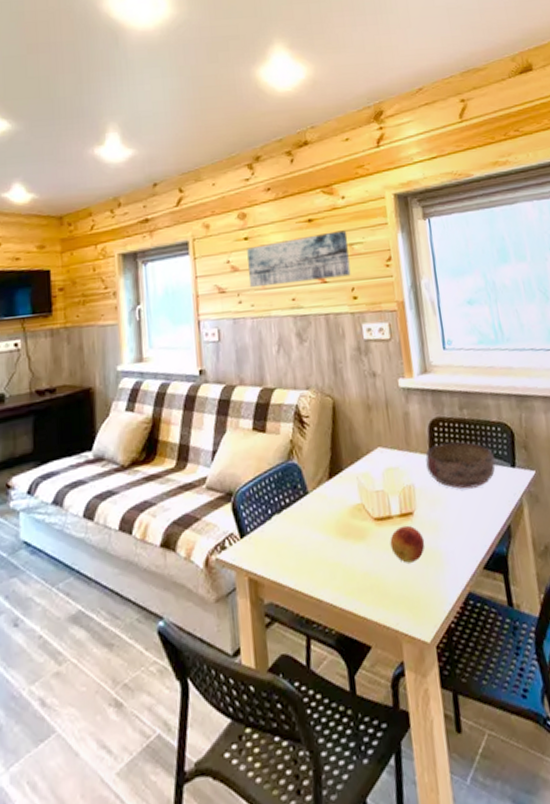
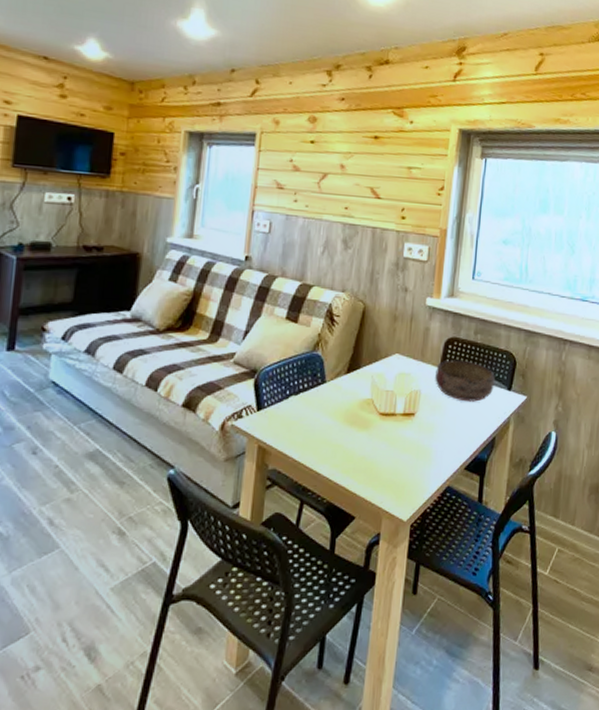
wall art: present [247,230,351,287] -> none [307,151,409,197]
fruit: present [390,525,425,563] -> none [389,423,420,454]

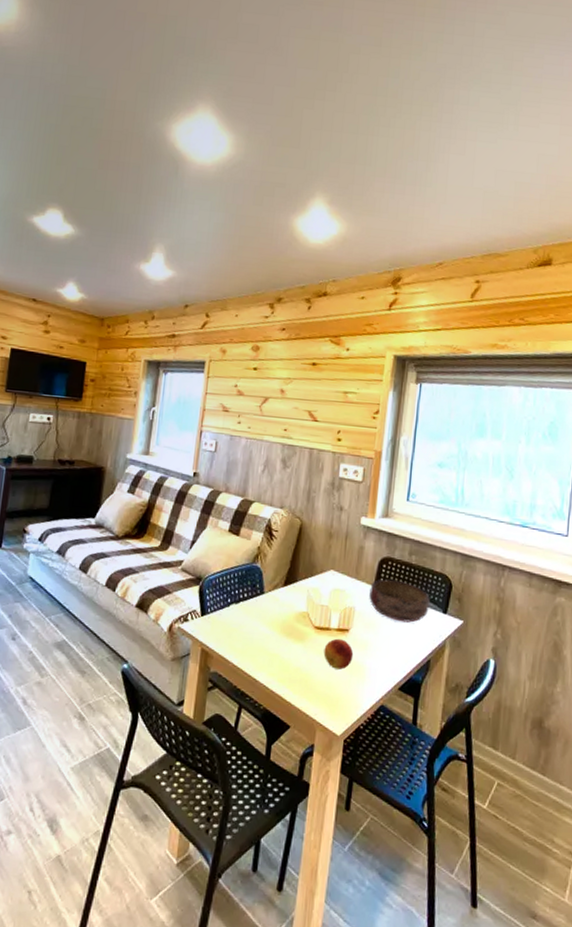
fruit: none [389,423,420,454] -> present [323,638,354,670]

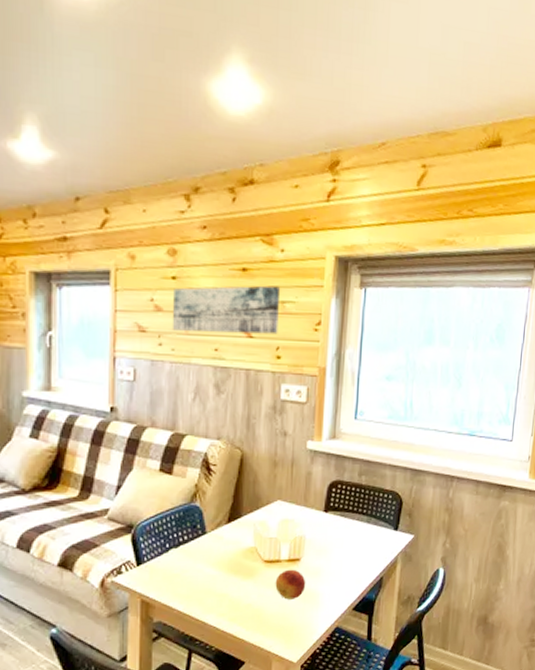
wall art: none [250,377,345,420] -> present [172,285,281,334]
bowl: present [369,579,430,623] -> none [319,503,381,544]

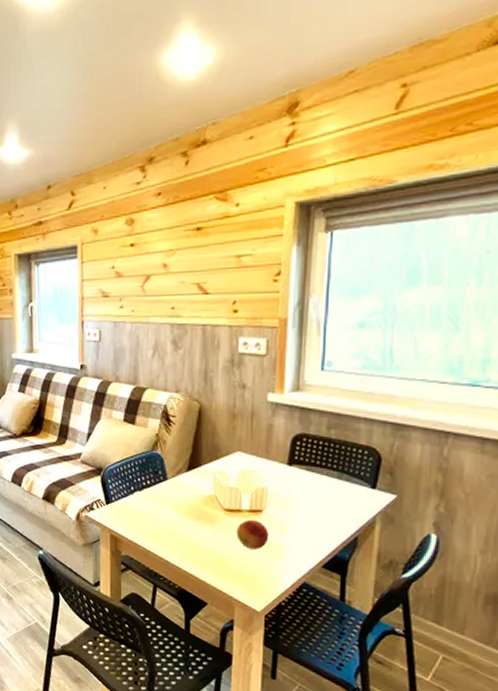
wall art: present [172,285,281,334] -> none [131,241,237,293]

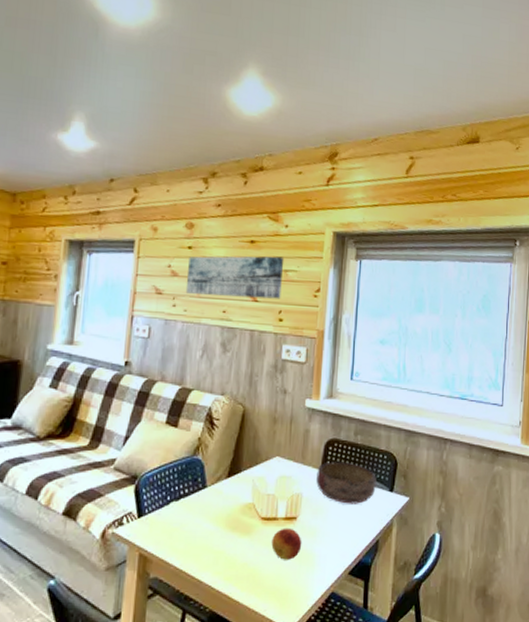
wall art: none [131,241,237,293] -> present [185,256,284,299]
bowl: none [283,456,355,500] -> present [316,461,377,504]

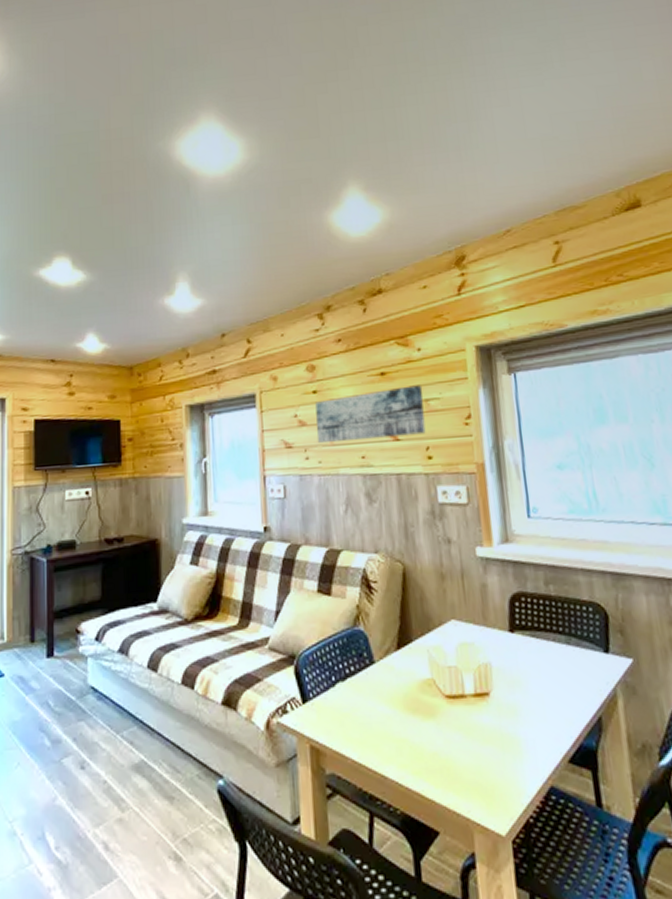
fruit: present [271,528,302,560] -> none [462,706,502,747]
bowl: present [316,461,377,504] -> none [504,619,586,673]

